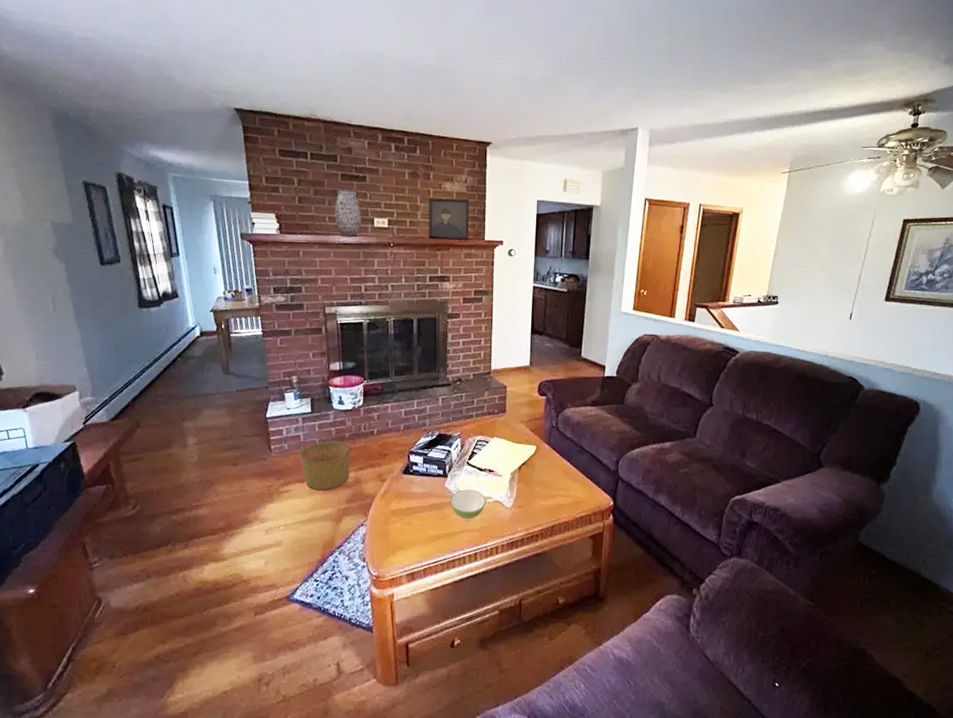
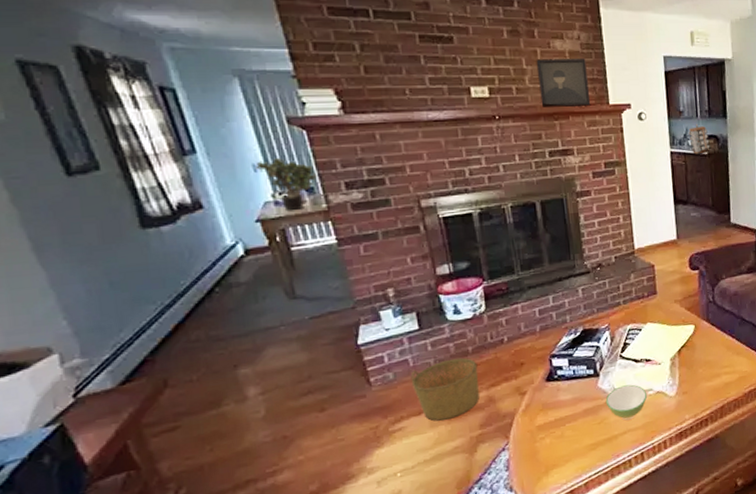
potted plant: none [215,264,256,305] -> present [255,158,318,210]
vase: present [334,190,362,237] -> none [415,55,455,113]
spice rack: none [551,263,570,291] -> present [688,124,710,154]

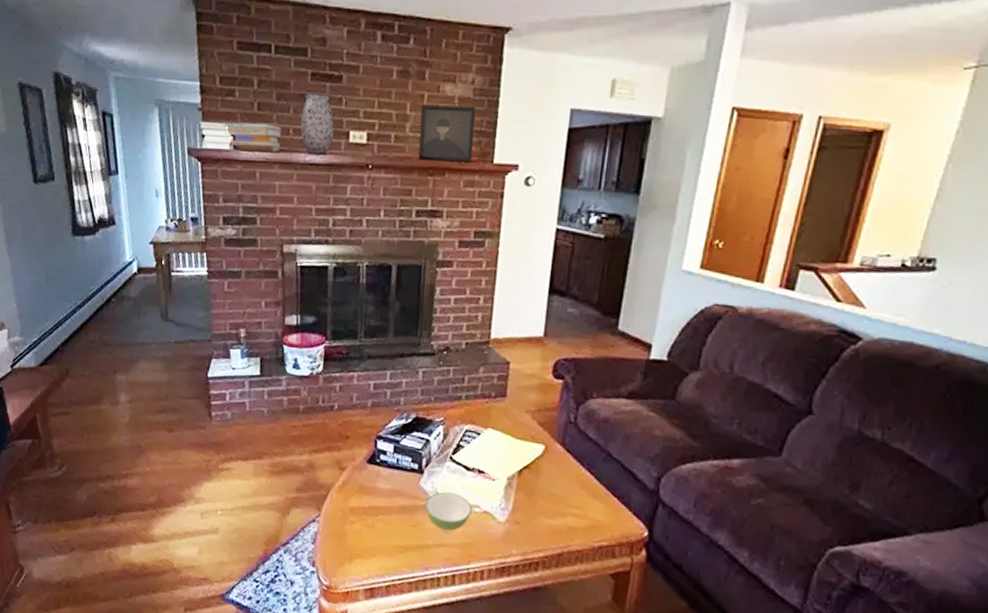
potted plant: present [255,158,318,210] -> none [157,186,203,237]
books: none [324,86,399,115] -> present [221,122,282,153]
basket: present [410,357,479,421] -> none [244,412,306,474]
vase: none [415,55,455,113] -> present [300,94,335,156]
spice rack: present [688,124,710,154] -> none [583,198,611,237]

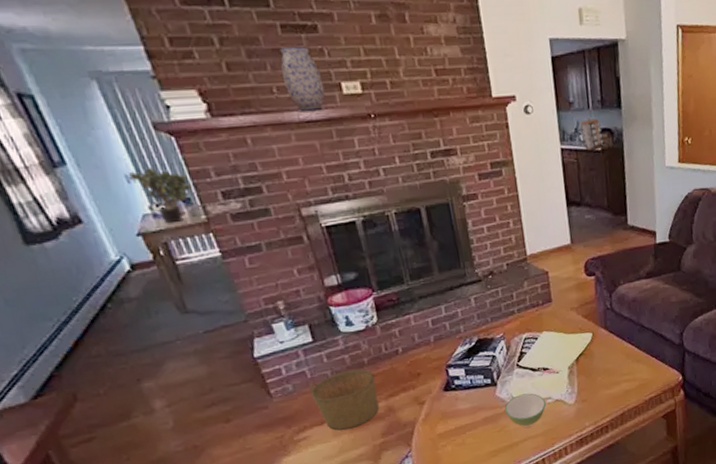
potted plant: none [157,186,203,237] -> present [127,168,193,223]
books: present [221,122,282,153] -> none [187,85,268,118]
basket: none [244,412,306,474] -> present [309,369,379,431]
picture frame: present [418,105,476,163] -> none [410,45,471,103]
spice rack: none [583,198,611,237] -> present [579,116,604,151]

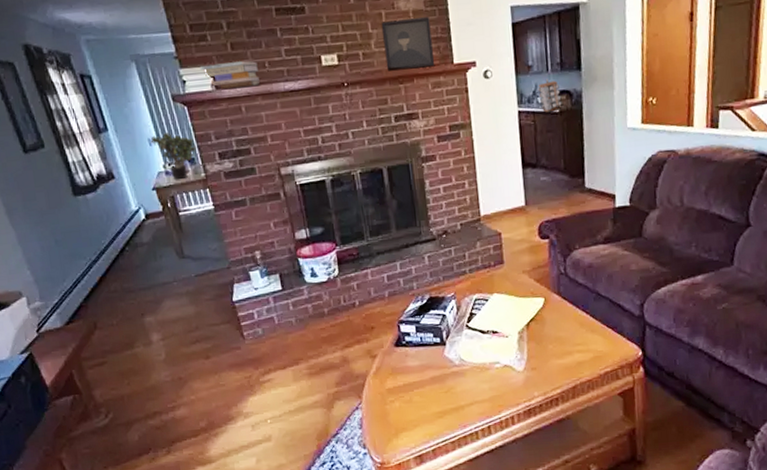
books: none [187,85,268,118] -> present [199,61,260,90]
vase: present [279,47,325,113] -> none [272,26,307,84]
basket: present [309,369,379,431] -> none [276,318,335,376]
picture frame: none [410,45,471,103] -> present [382,17,434,71]
bowl: present [504,393,547,428] -> none [452,355,495,392]

